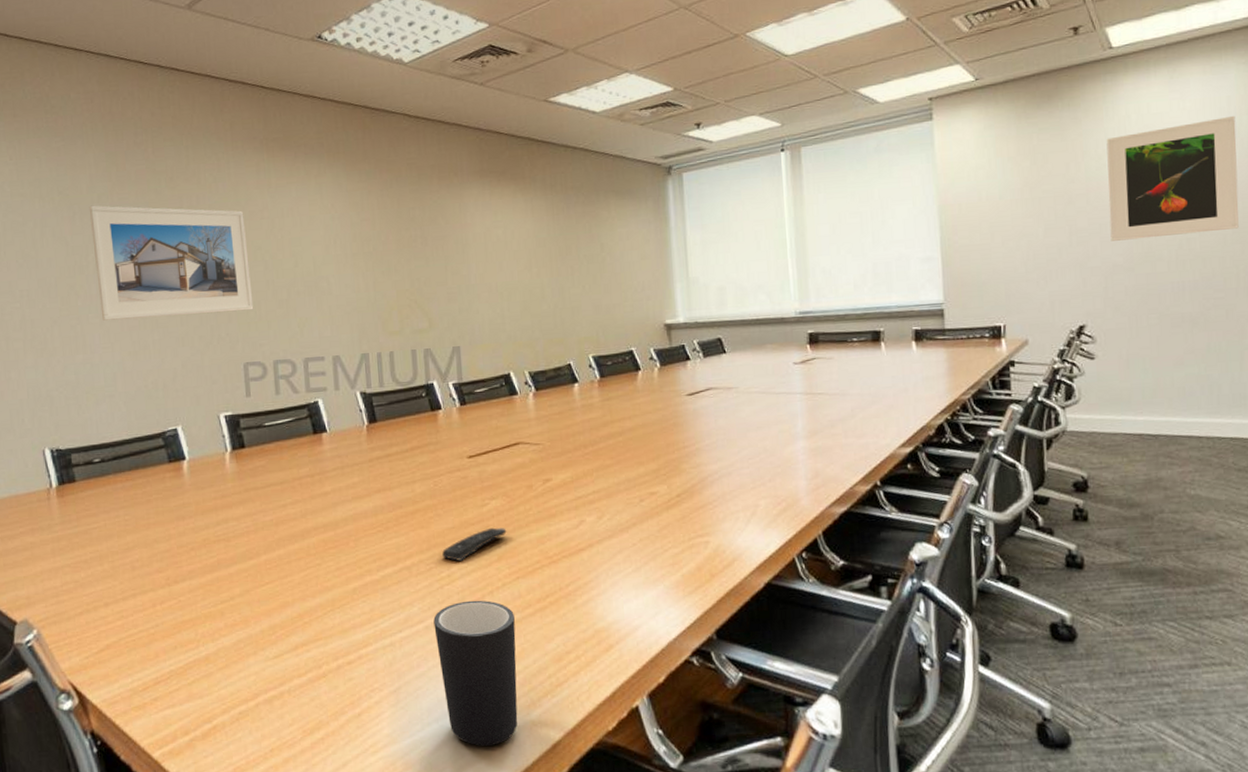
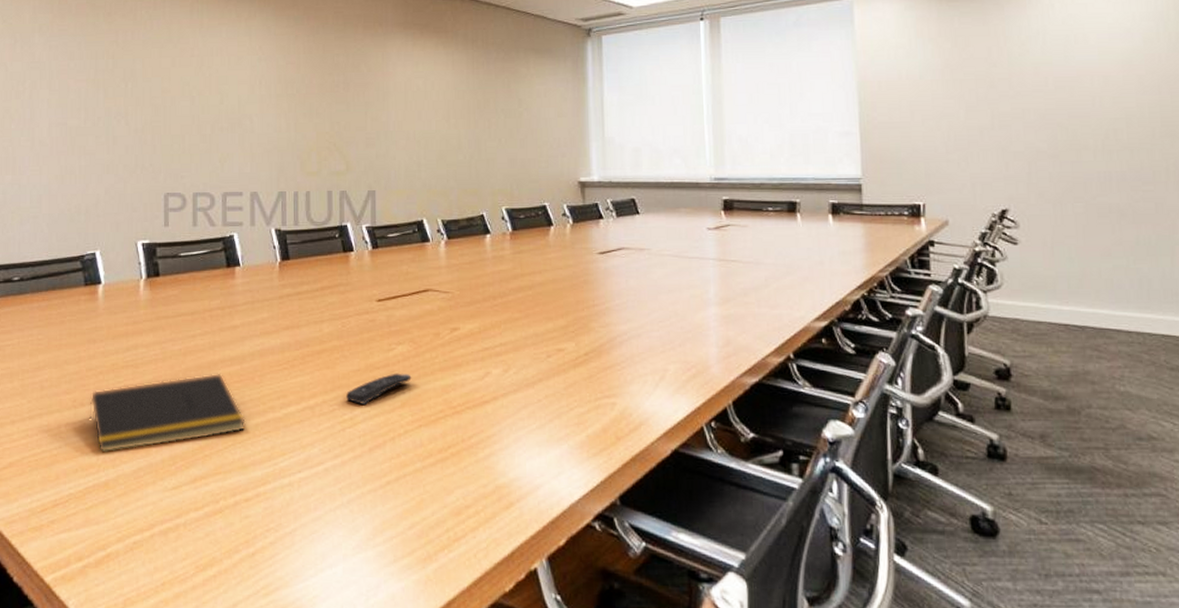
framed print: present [88,205,254,321] -> none [29,34,178,145]
notepad: none [183,540,344,628] -> present [89,373,246,453]
mug: present [433,600,518,746] -> none [333,445,415,598]
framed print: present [1106,115,1239,241] -> none [1029,10,1168,127]

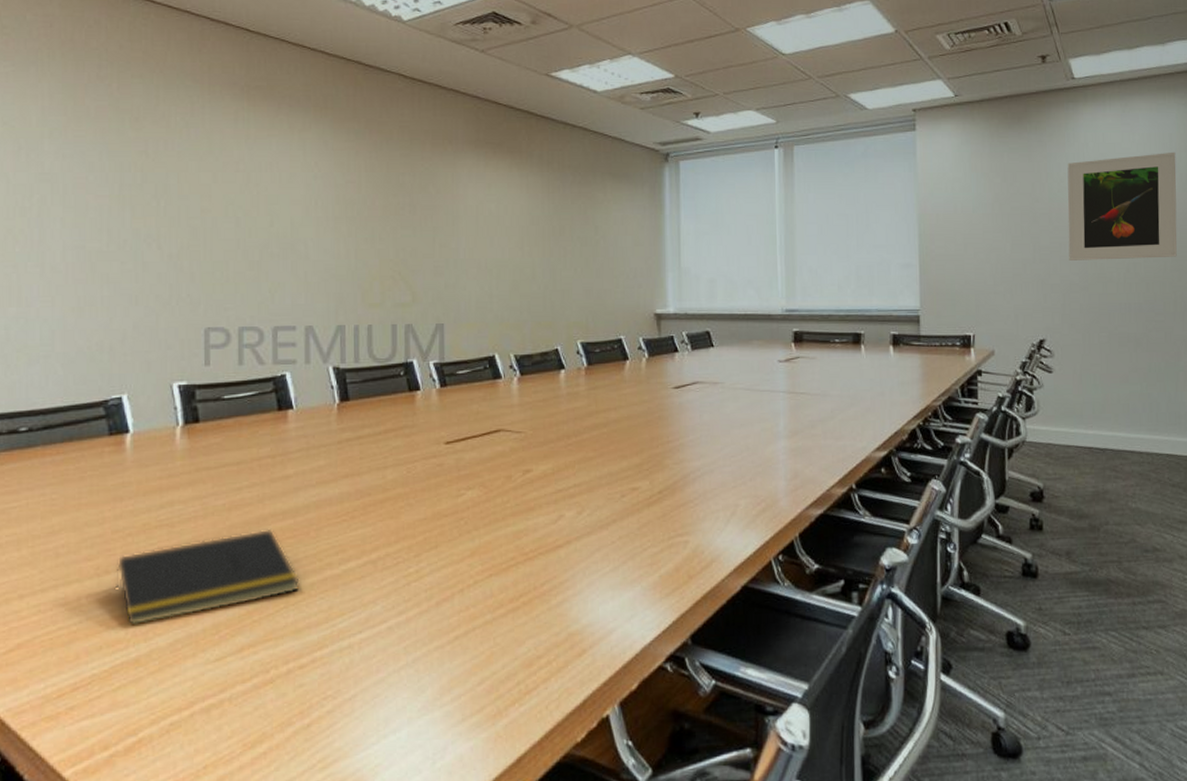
remote control: present [346,373,412,404] -> none [411,520,482,556]
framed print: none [1029,10,1168,127] -> present [1067,151,1177,261]

